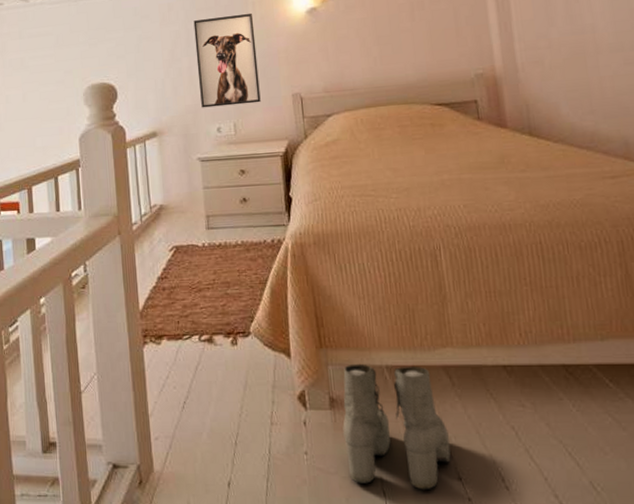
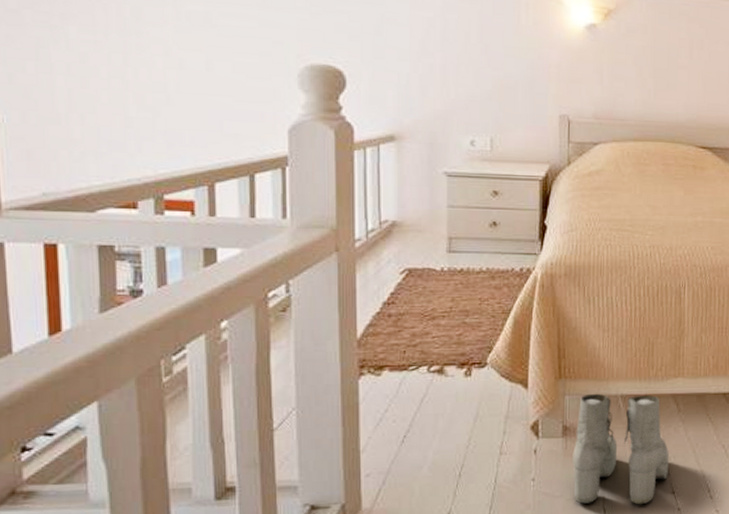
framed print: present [193,13,261,108] -> none [453,10,525,119]

